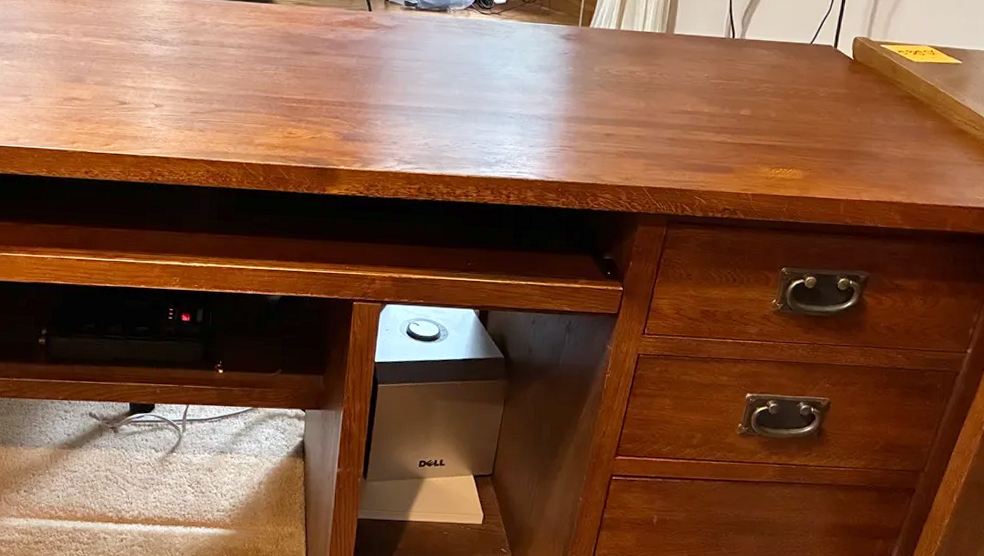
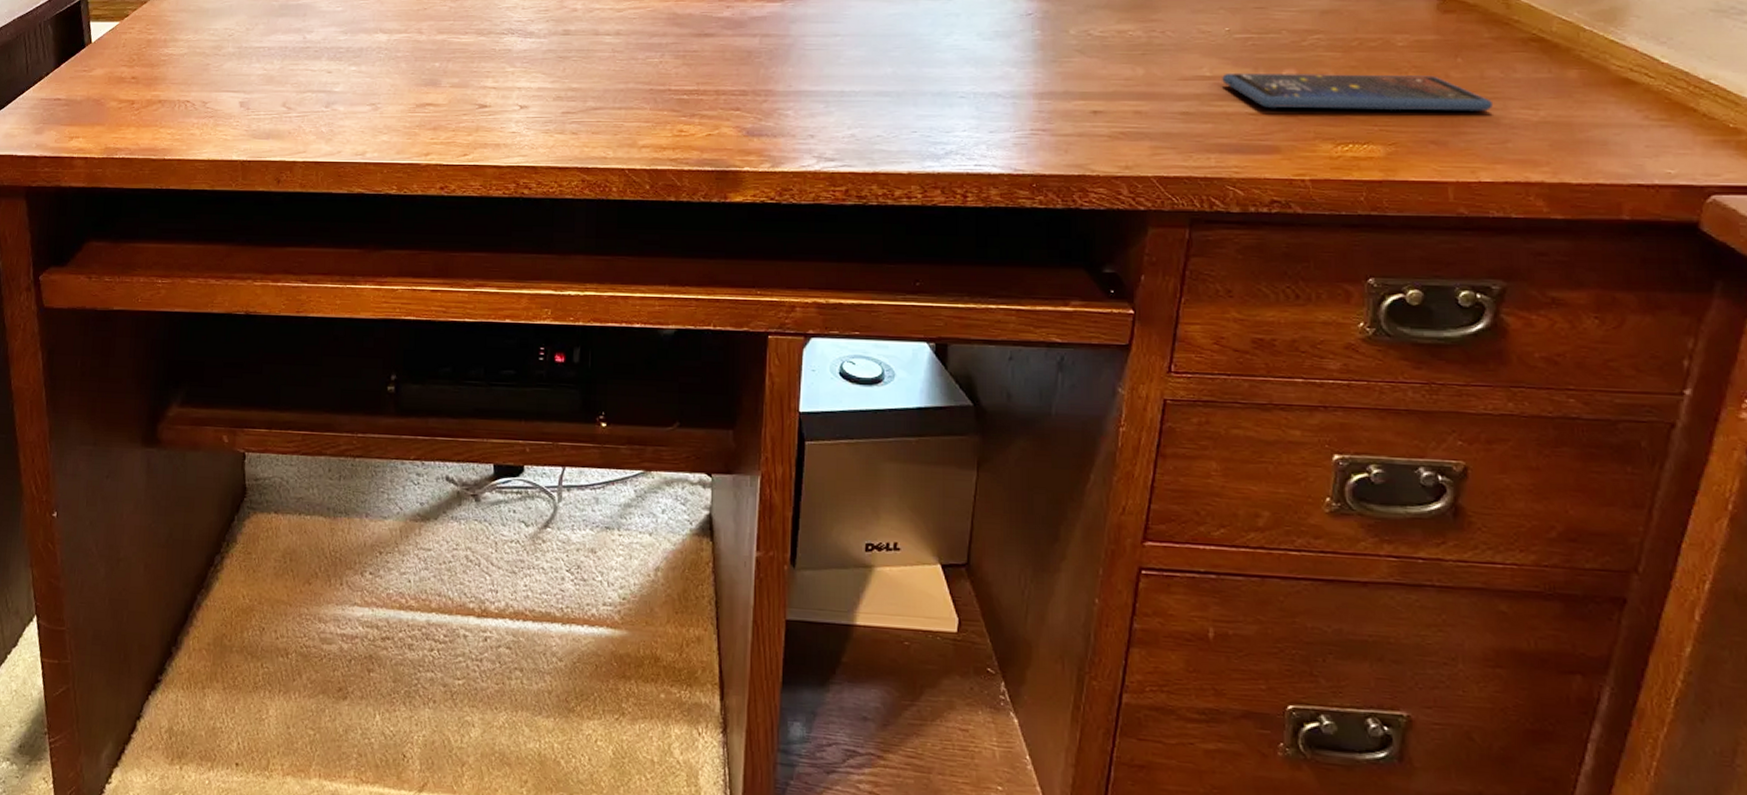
smartphone: none [699,109,876,149] -> present [1222,72,1493,112]

